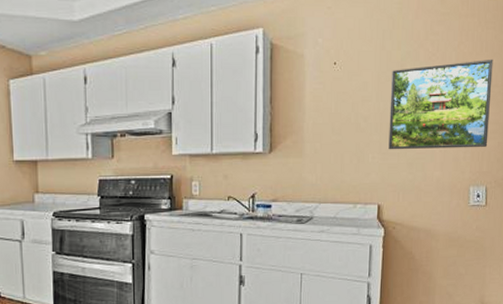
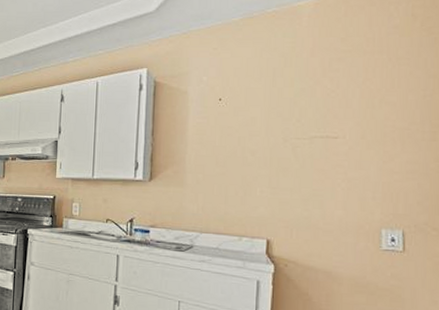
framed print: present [388,59,493,150] -> none [279,95,408,188]

